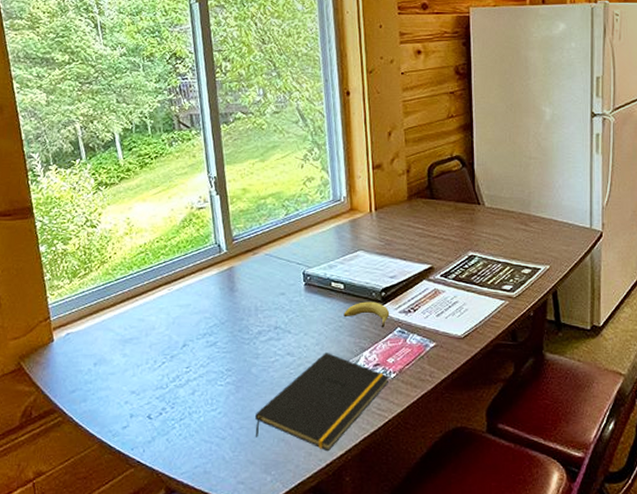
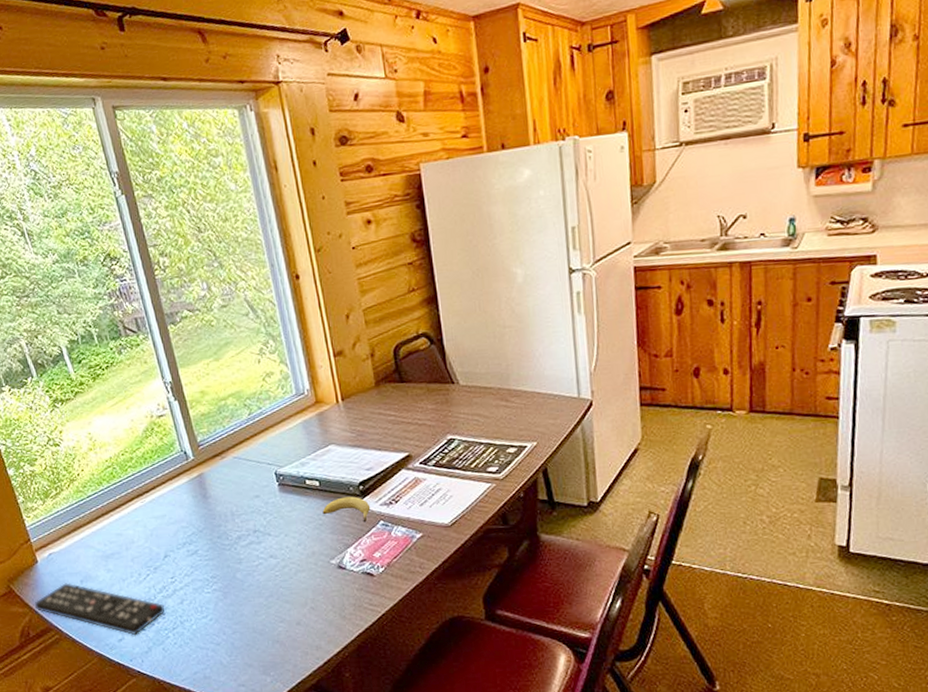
remote control: none [42,364,175,423] -> present [34,583,166,635]
notepad: present [255,353,390,452] -> none [246,552,378,650]

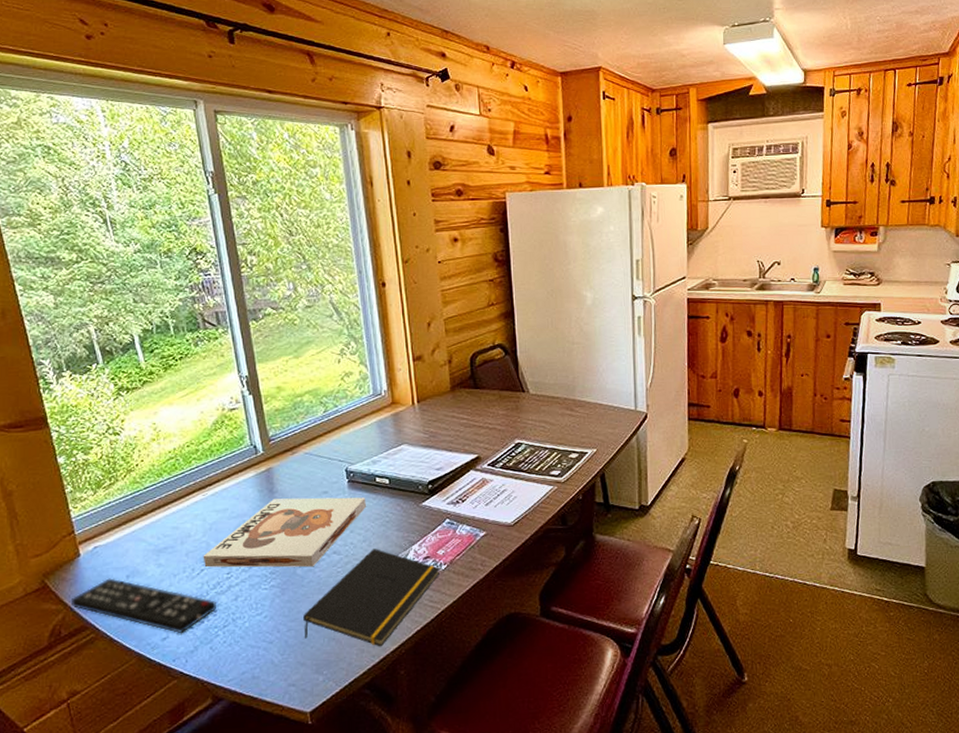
board game: none [147,500,299,573] -> present [203,497,367,568]
notepad: none [246,552,378,650] -> present [303,549,441,647]
fruit: present [322,496,371,523] -> none [390,495,438,521]

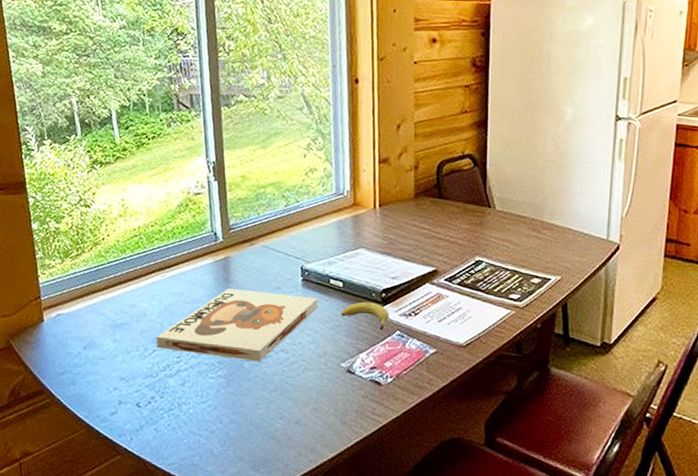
remote control: present [70,578,217,633] -> none [31,347,165,410]
notepad: present [303,549,441,647] -> none [244,352,386,453]
fruit: none [390,495,438,521] -> present [341,301,390,330]

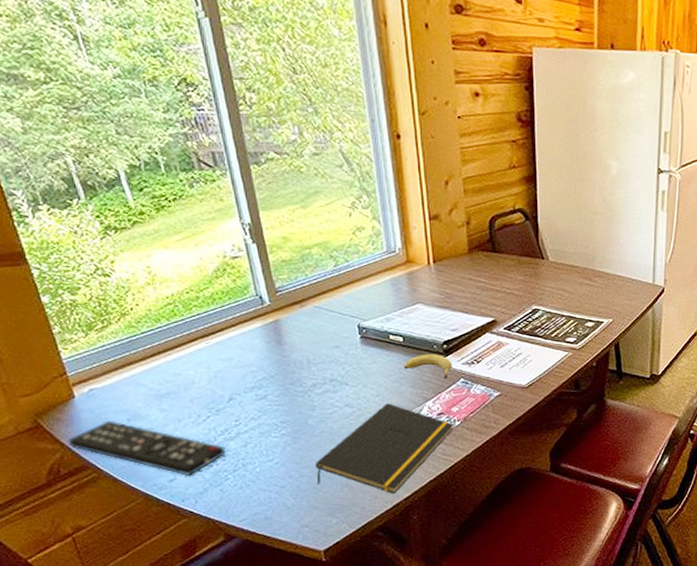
remote control: none [31,347,165,410] -> present [67,420,226,475]
board game: present [156,288,319,362] -> none [208,351,380,418]
notepad: none [244,352,386,453] -> present [316,403,454,494]

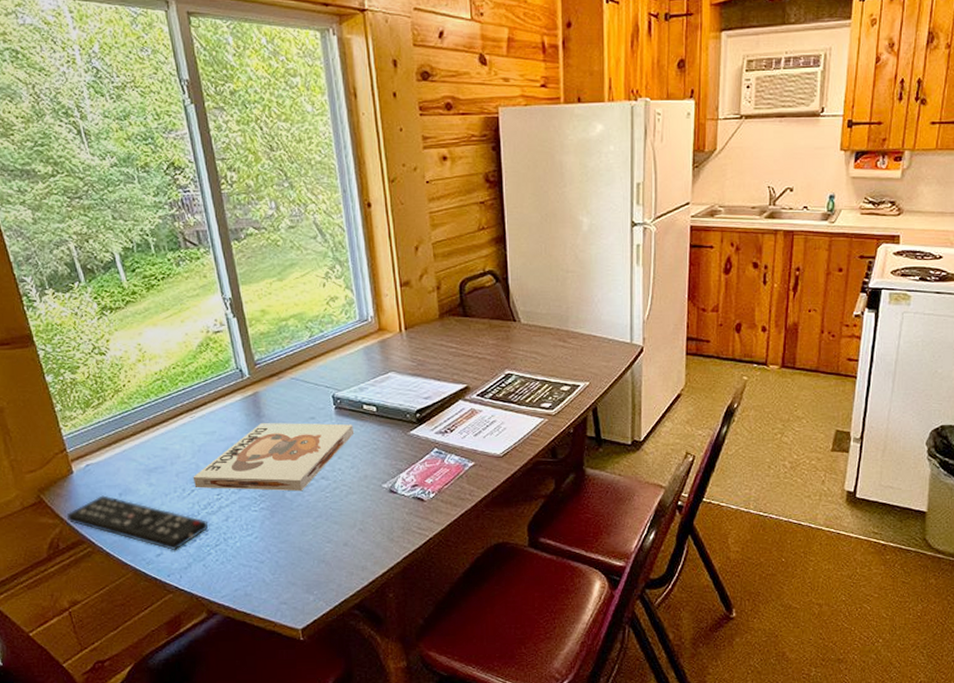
board game: none [208,351,380,418] -> present [193,423,355,492]
notepad: present [316,403,454,494] -> none [293,475,429,571]
fruit: present [404,354,453,379] -> none [378,423,426,449]

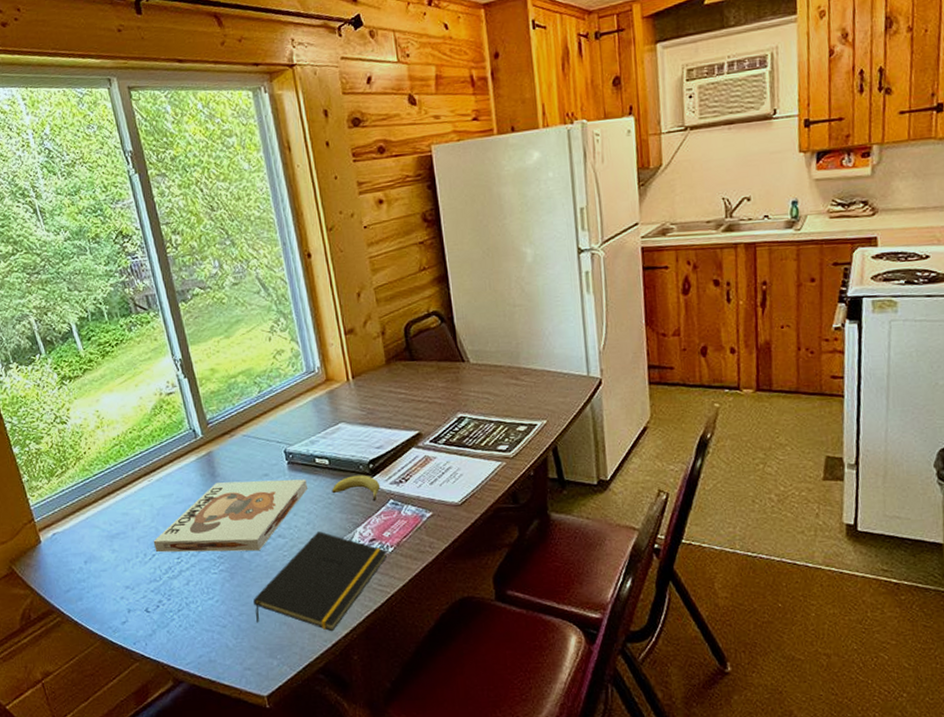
remote control: present [66,495,209,550] -> none [36,563,171,617]
notepad: none [293,475,429,571] -> present [253,531,388,632]
fruit: none [378,423,426,449] -> present [332,475,381,502]

